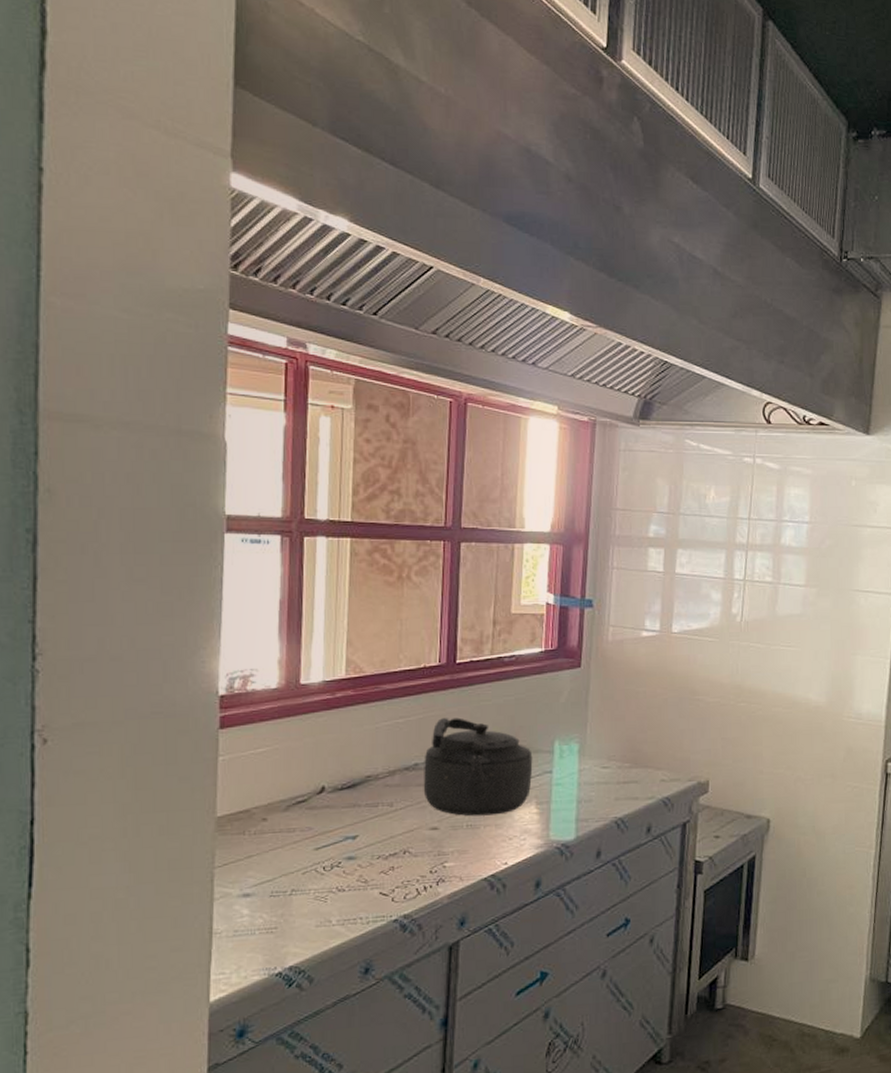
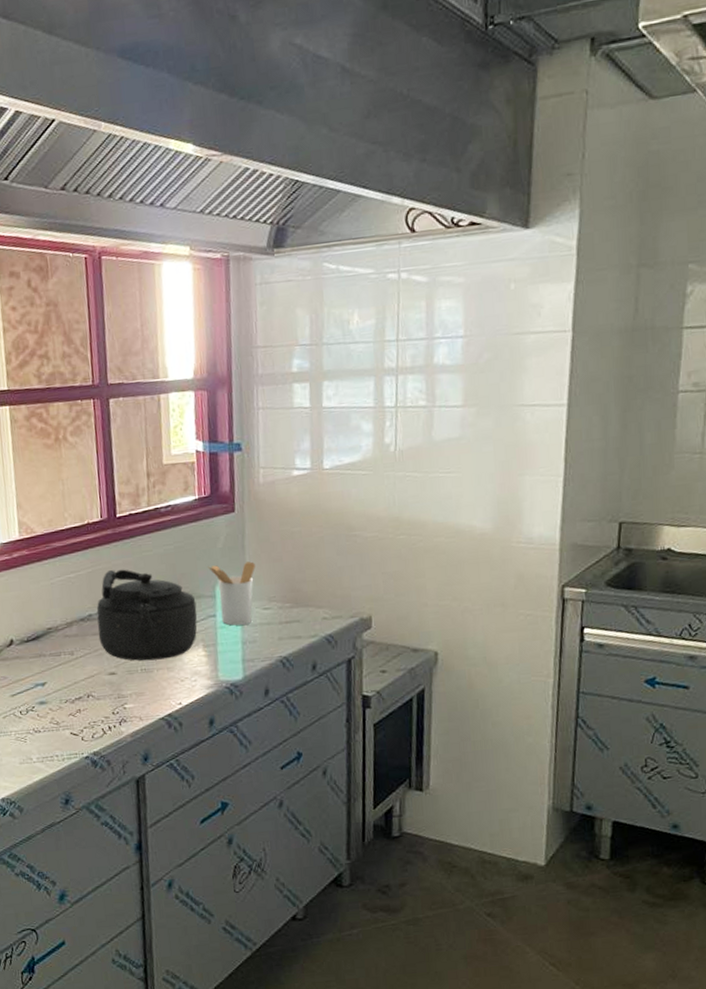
utensil holder: none [547,718,597,783] -> present [207,561,255,626]

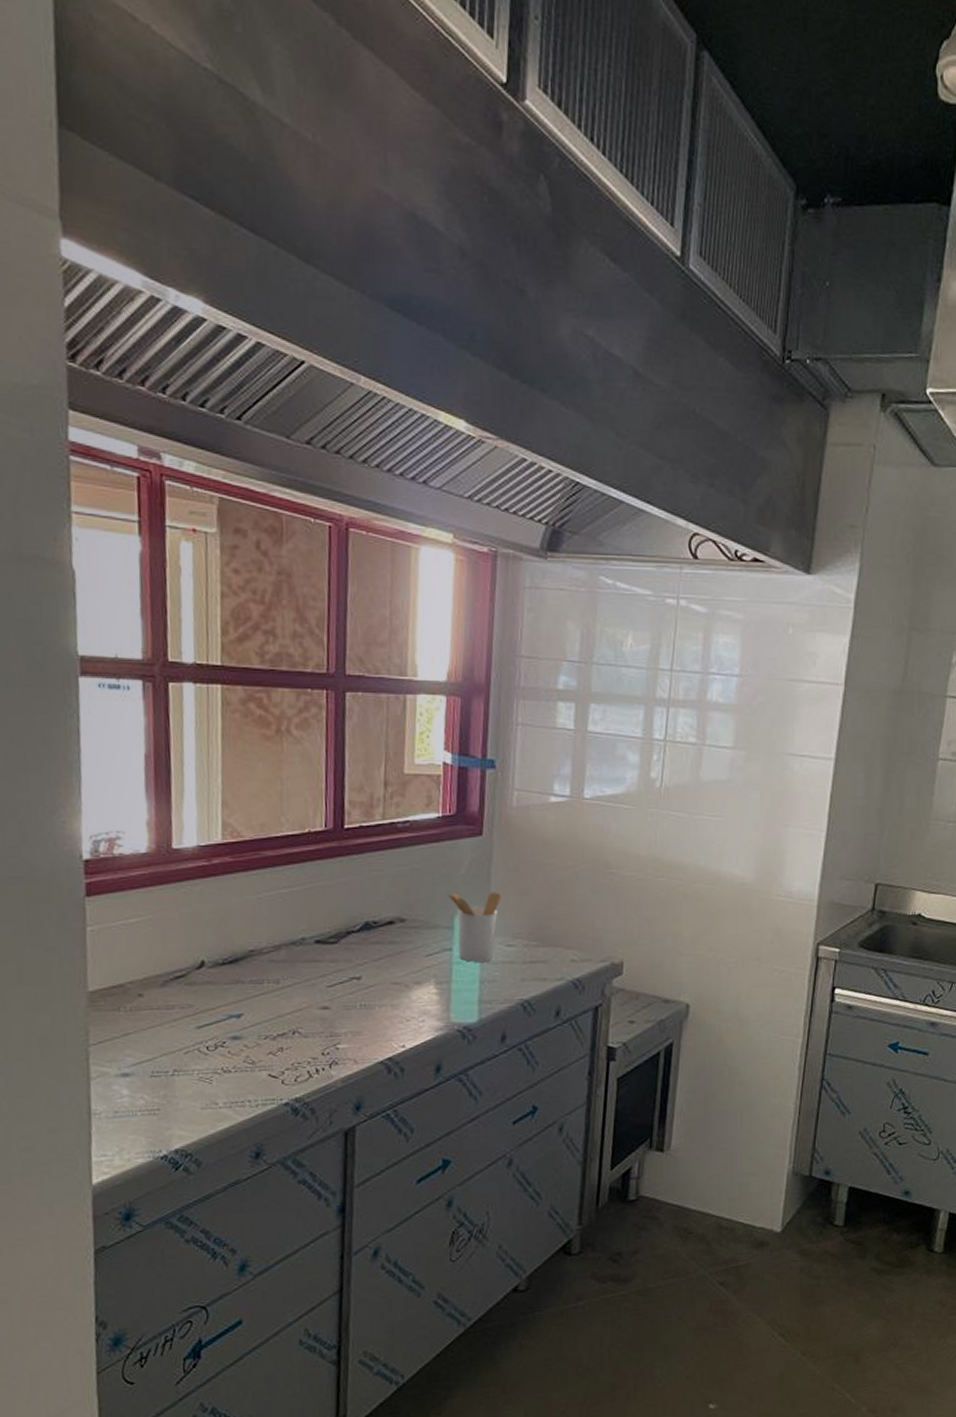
kettle: present [96,569,198,661] -> none [311,888,431,996]

